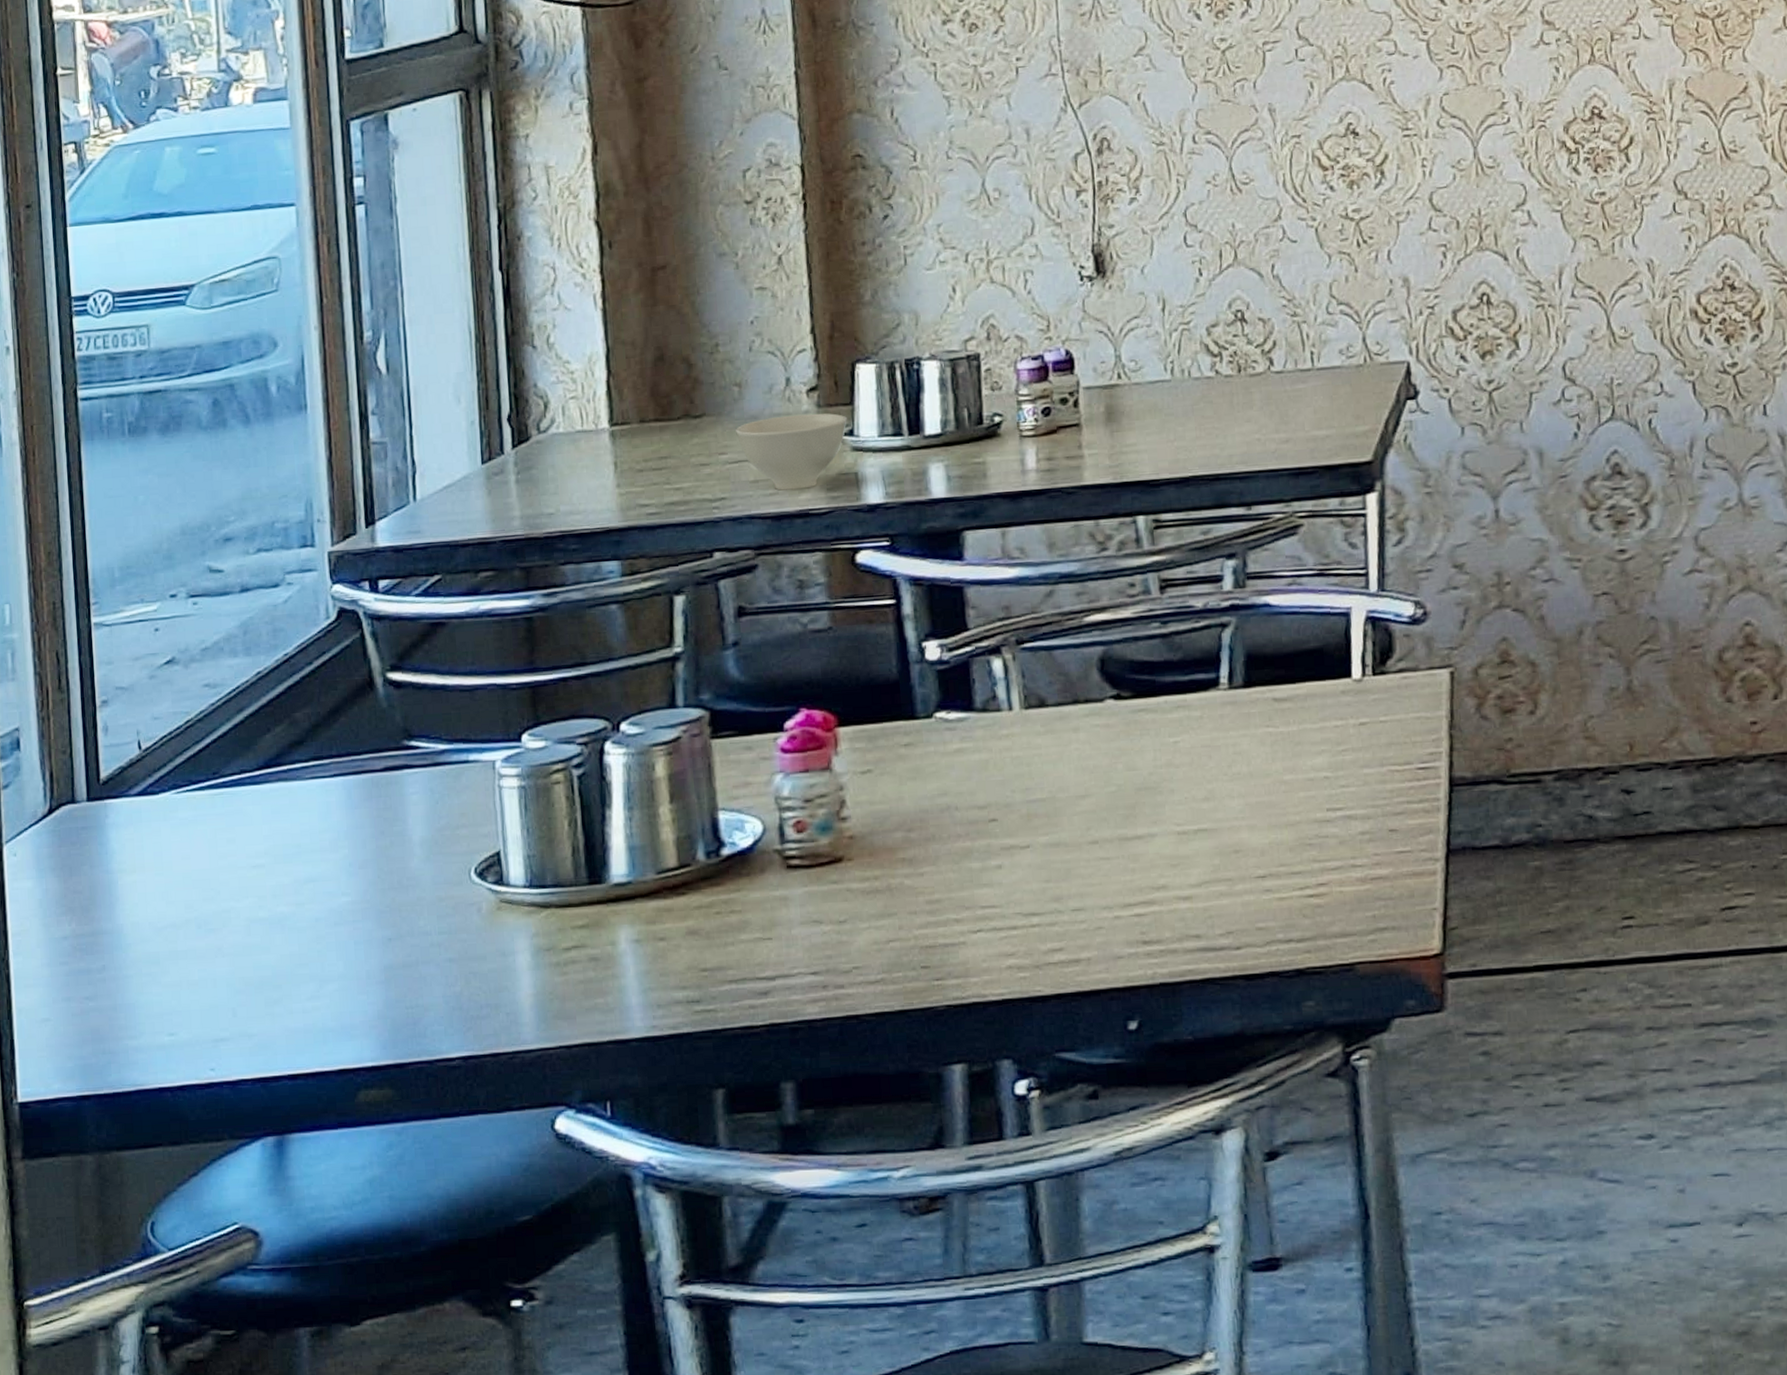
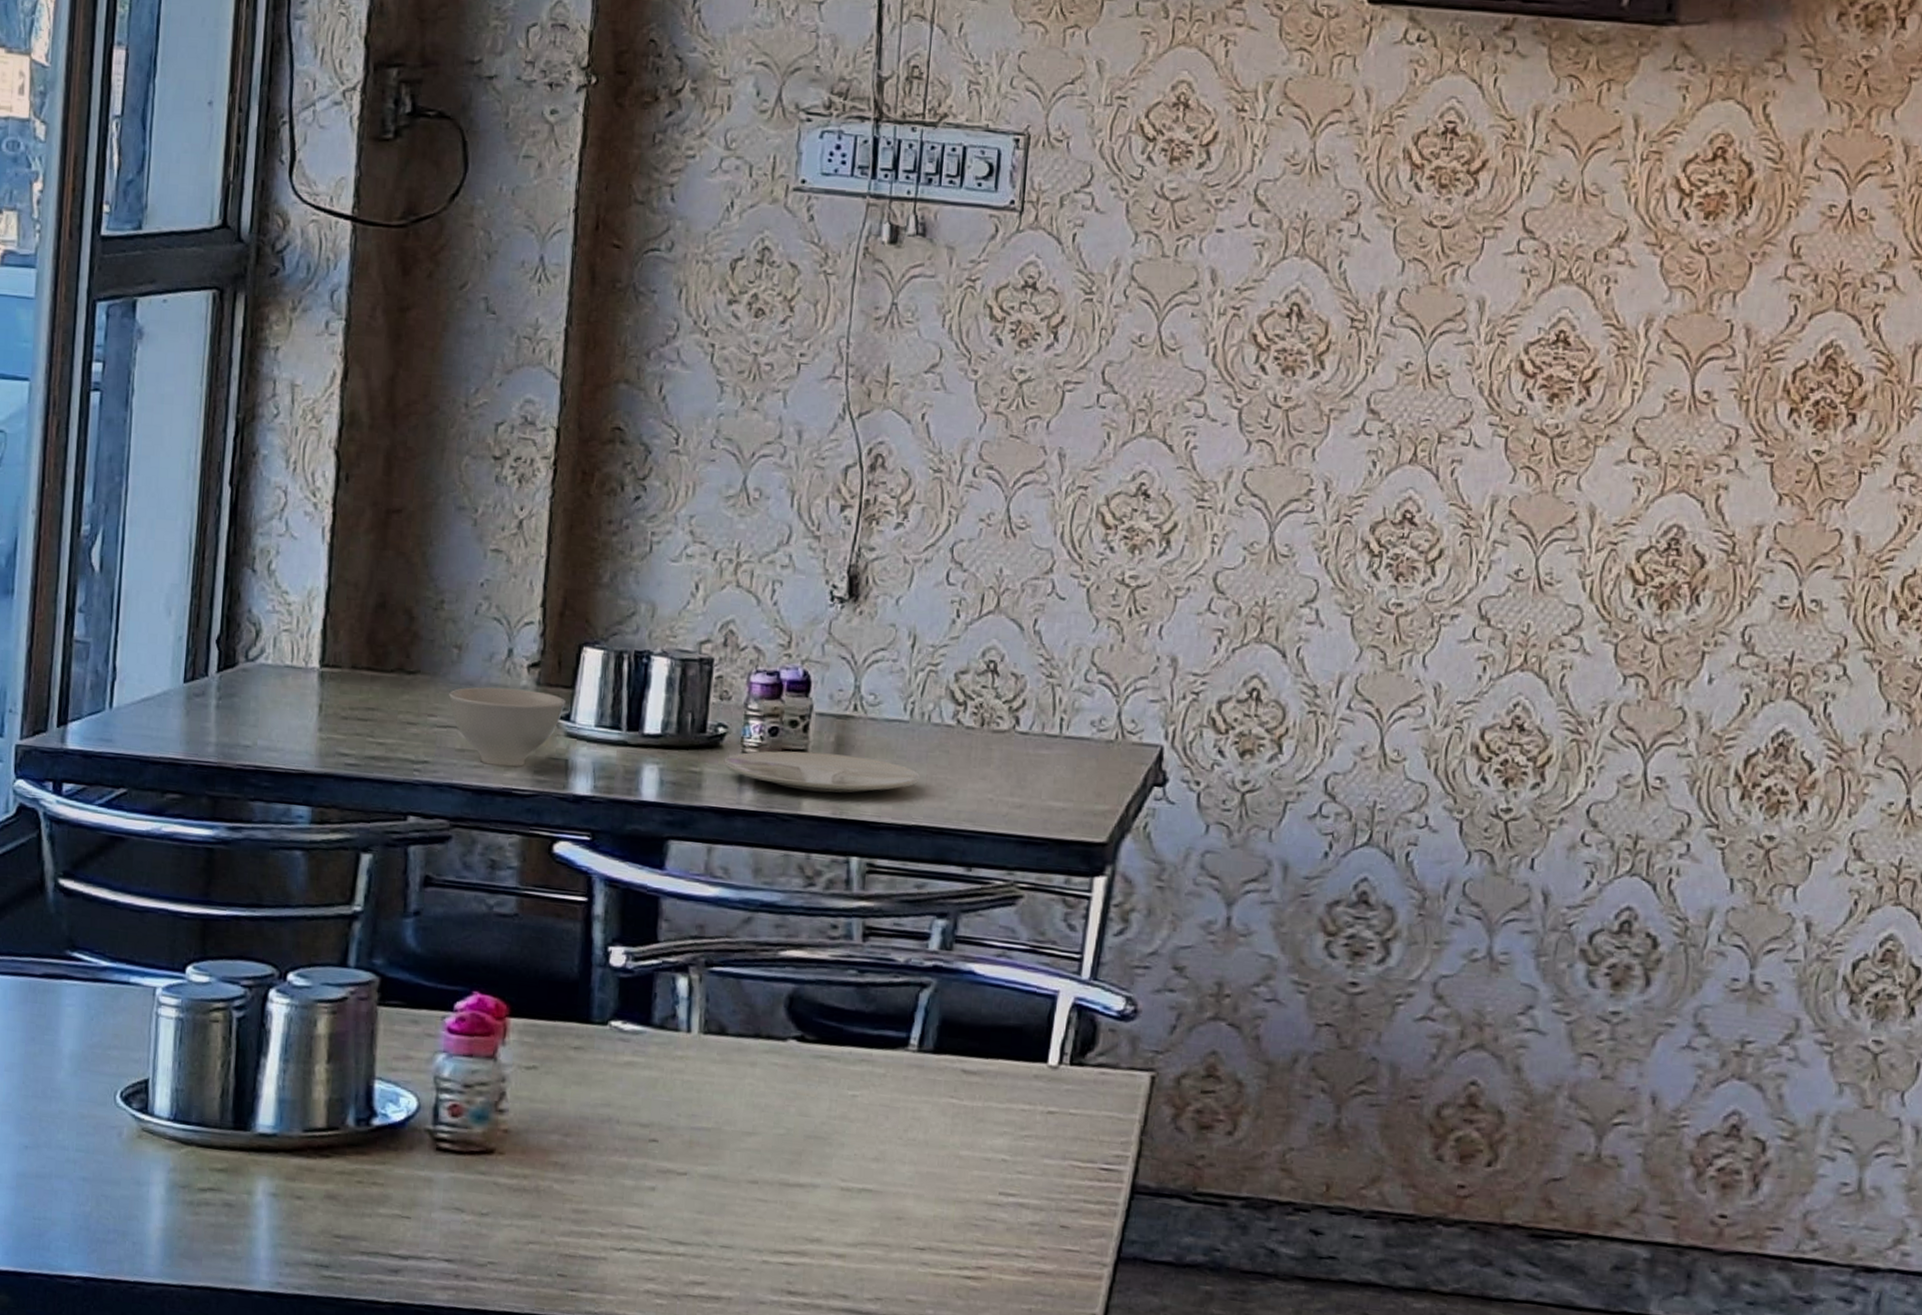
plate: none [1004,420,1189,462] -> present [724,750,920,794]

